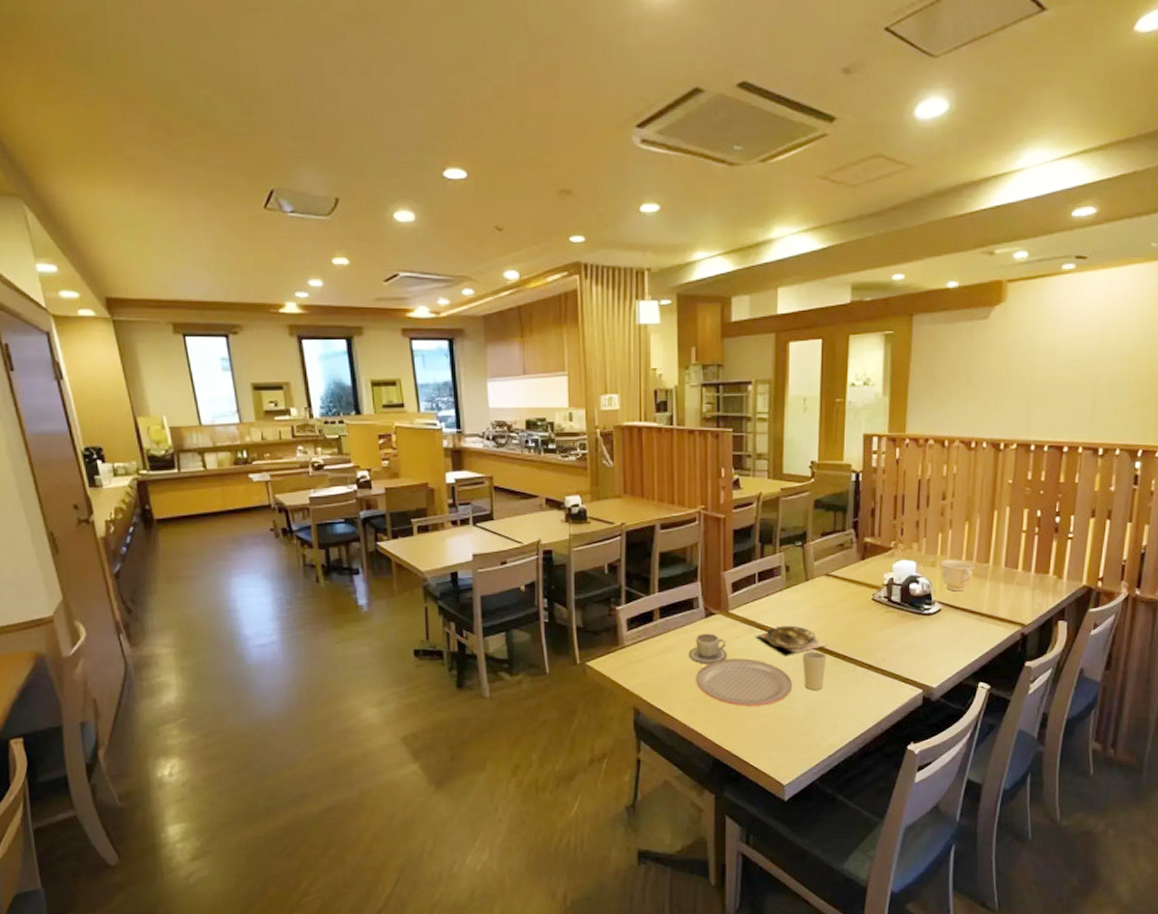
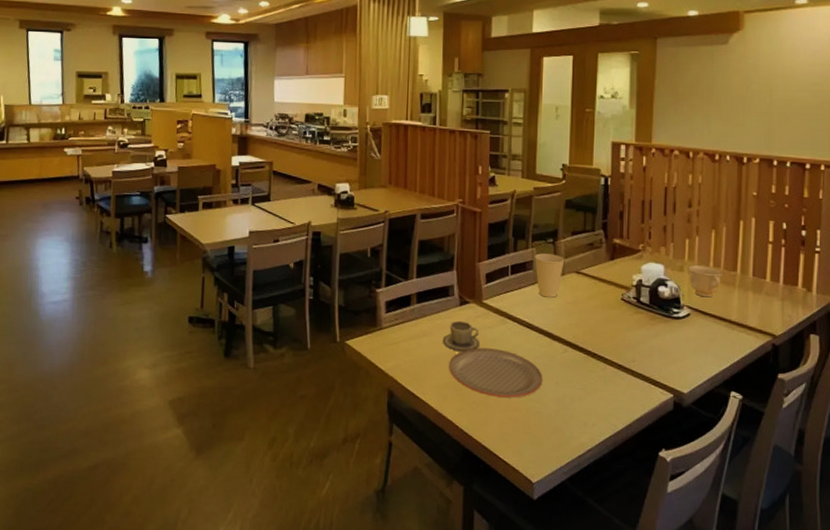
plate: present [754,625,827,657] -> none [506,318,577,350]
cup: none [782,557,814,603] -> present [534,253,565,298]
cup: present [802,651,827,691] -> none [552,346,577,387]

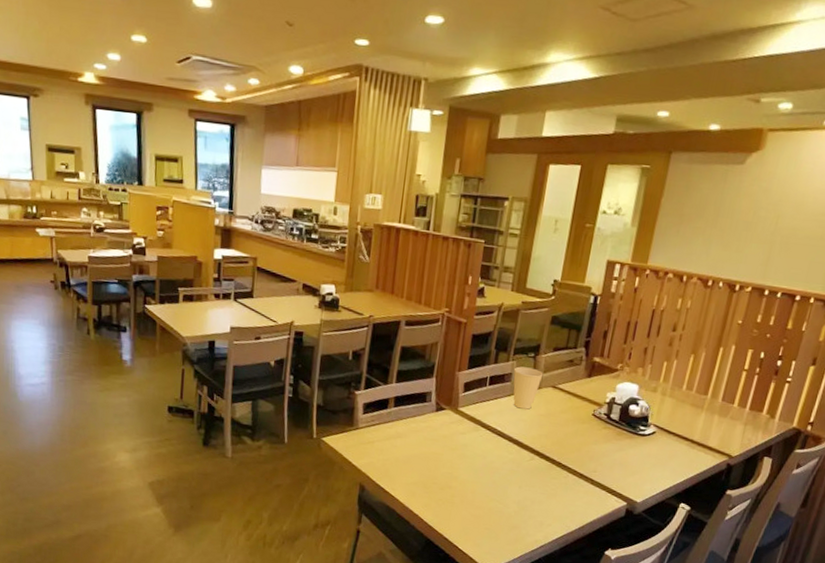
cup: present [442,320,479,352] -> none [415,425,452,454]
plate: present [449,347,543,398] -> none [419,451,508,498]
teacup: present [688,265,724,298] -> none [660,387,695,418]

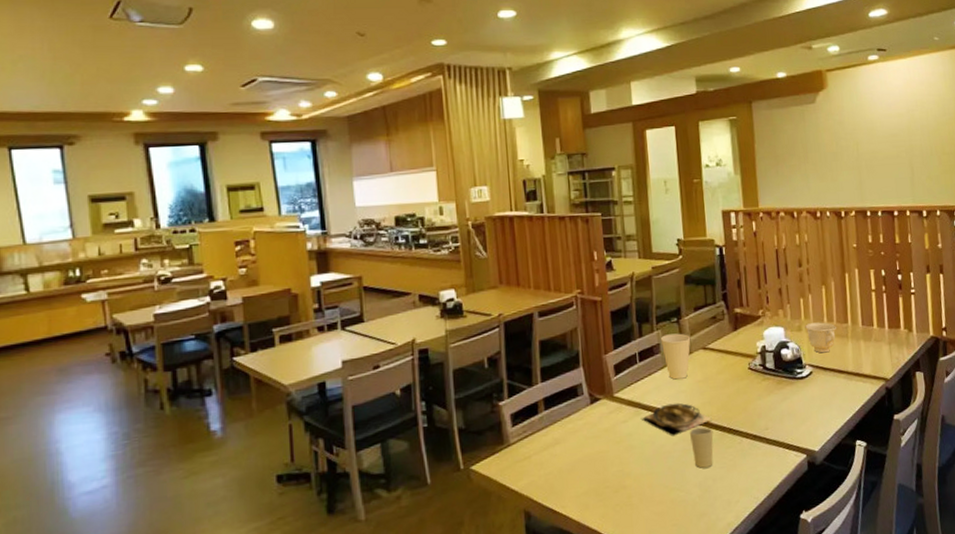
plate: none [478,427,545,457] -> present [640,402,712,436]
cup: none [518,454,543,491] -> present [689,427,714,469]
teacup: none [660,387,695,418] -> present [805,322,837,353]

